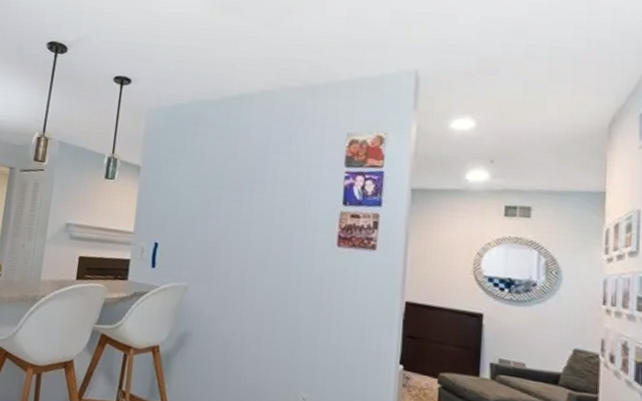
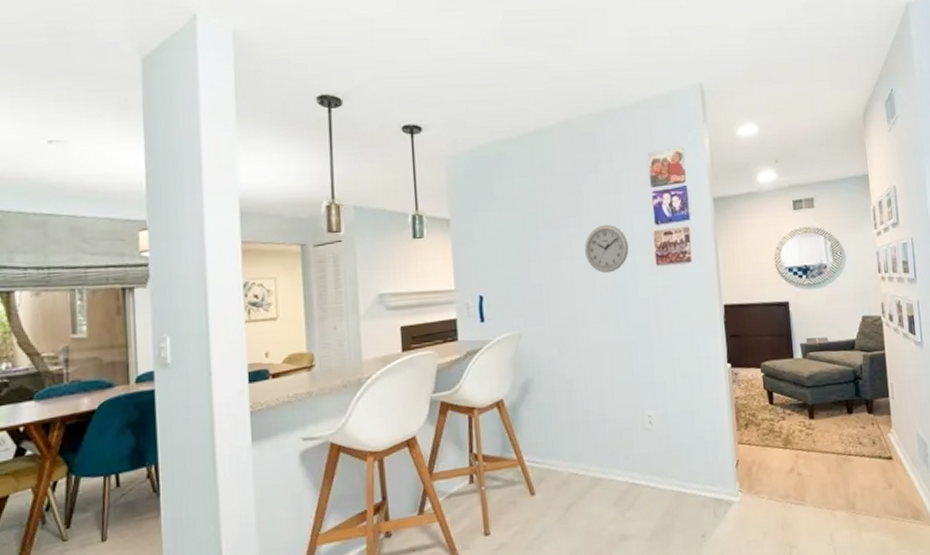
wall clock: none [264,196,311,245] -> present [585,224,629,273]

